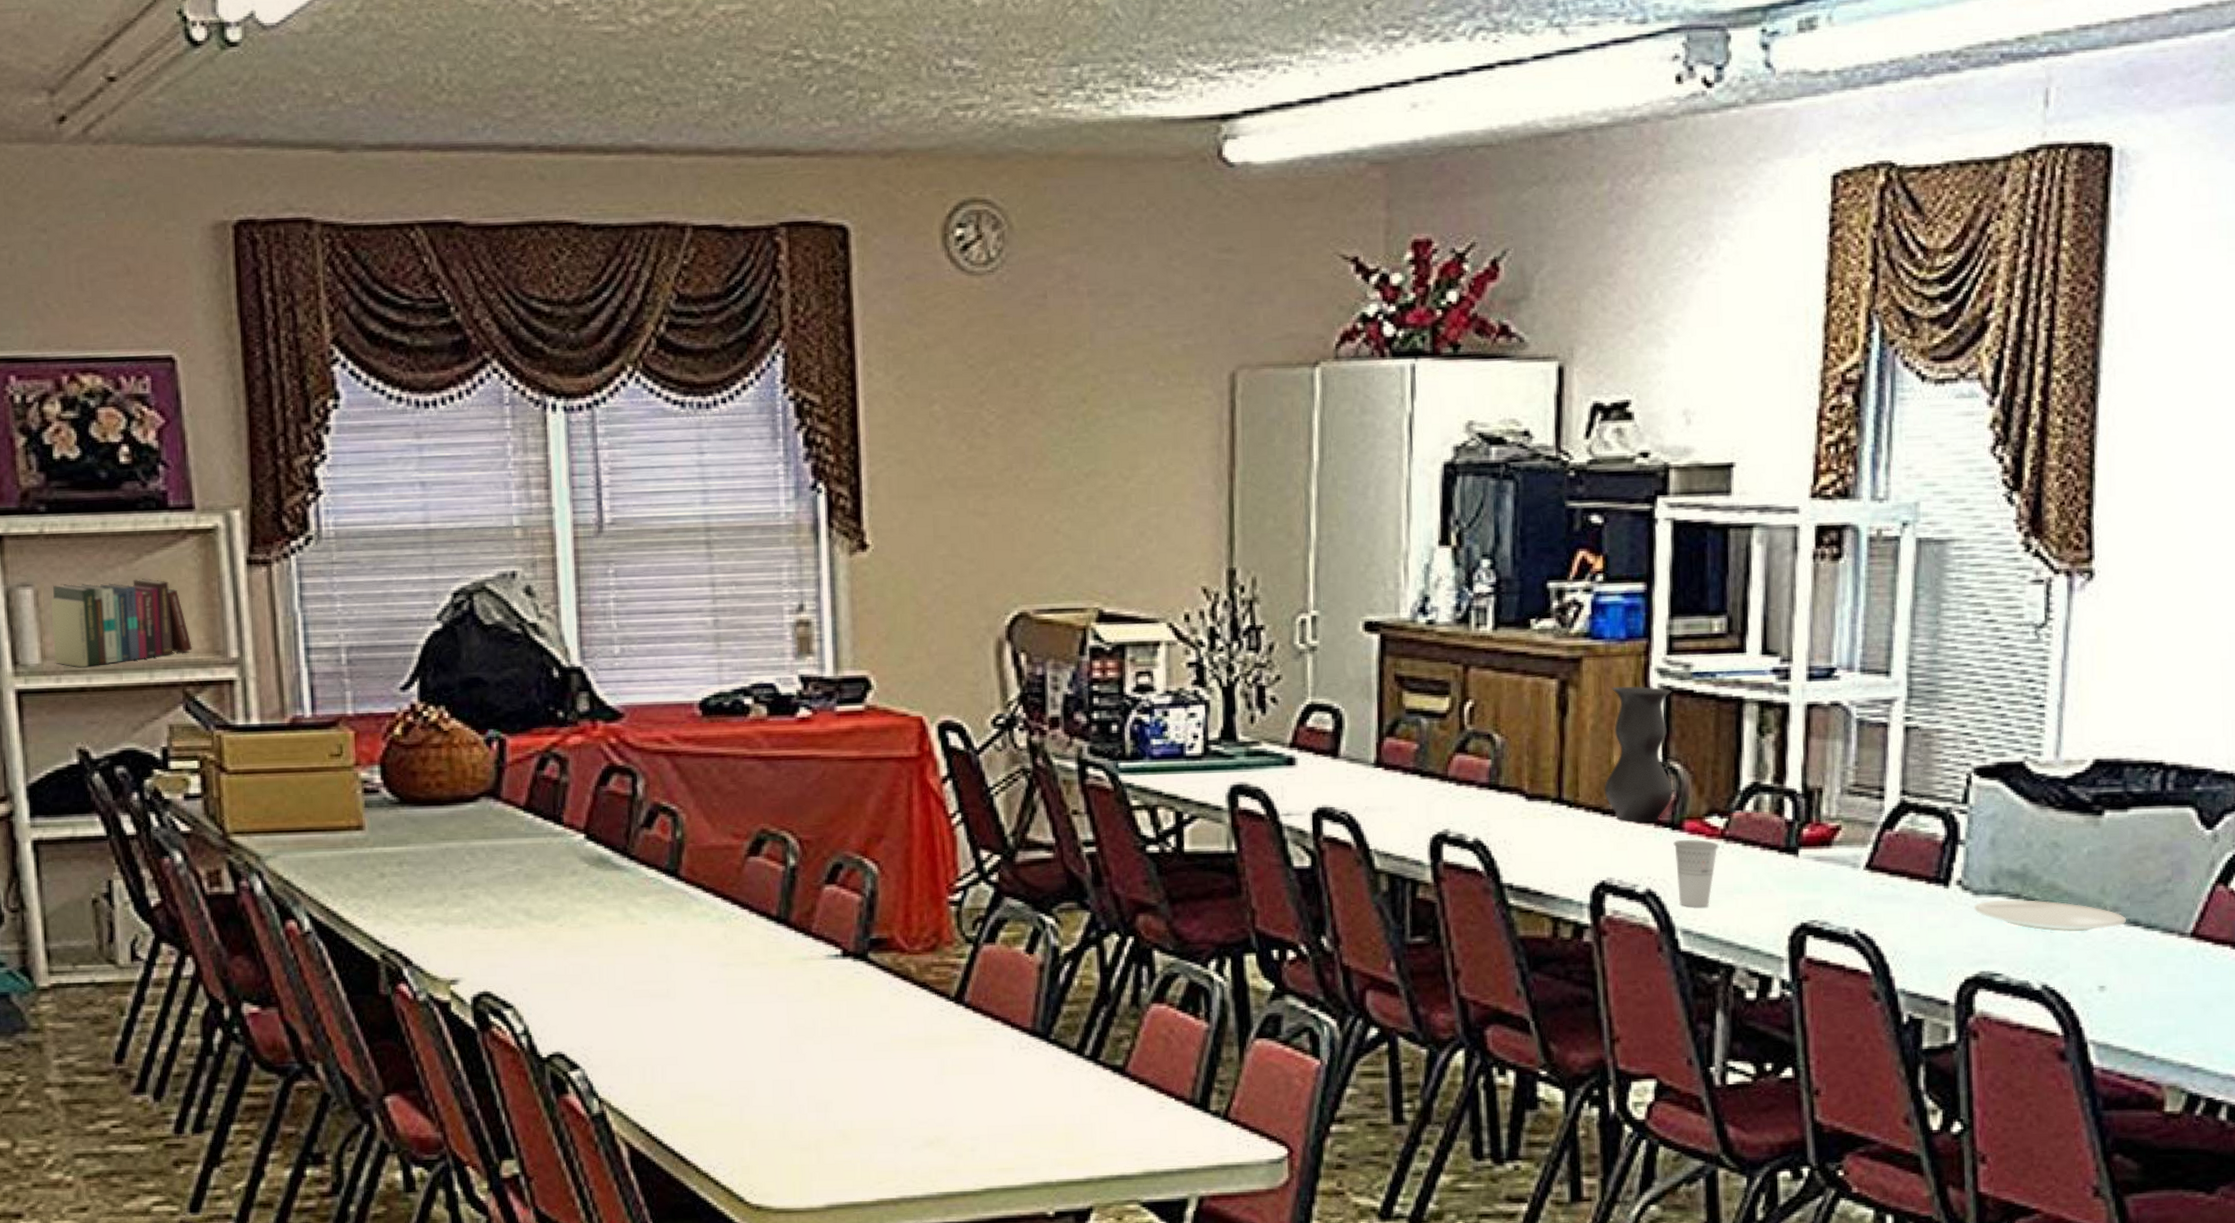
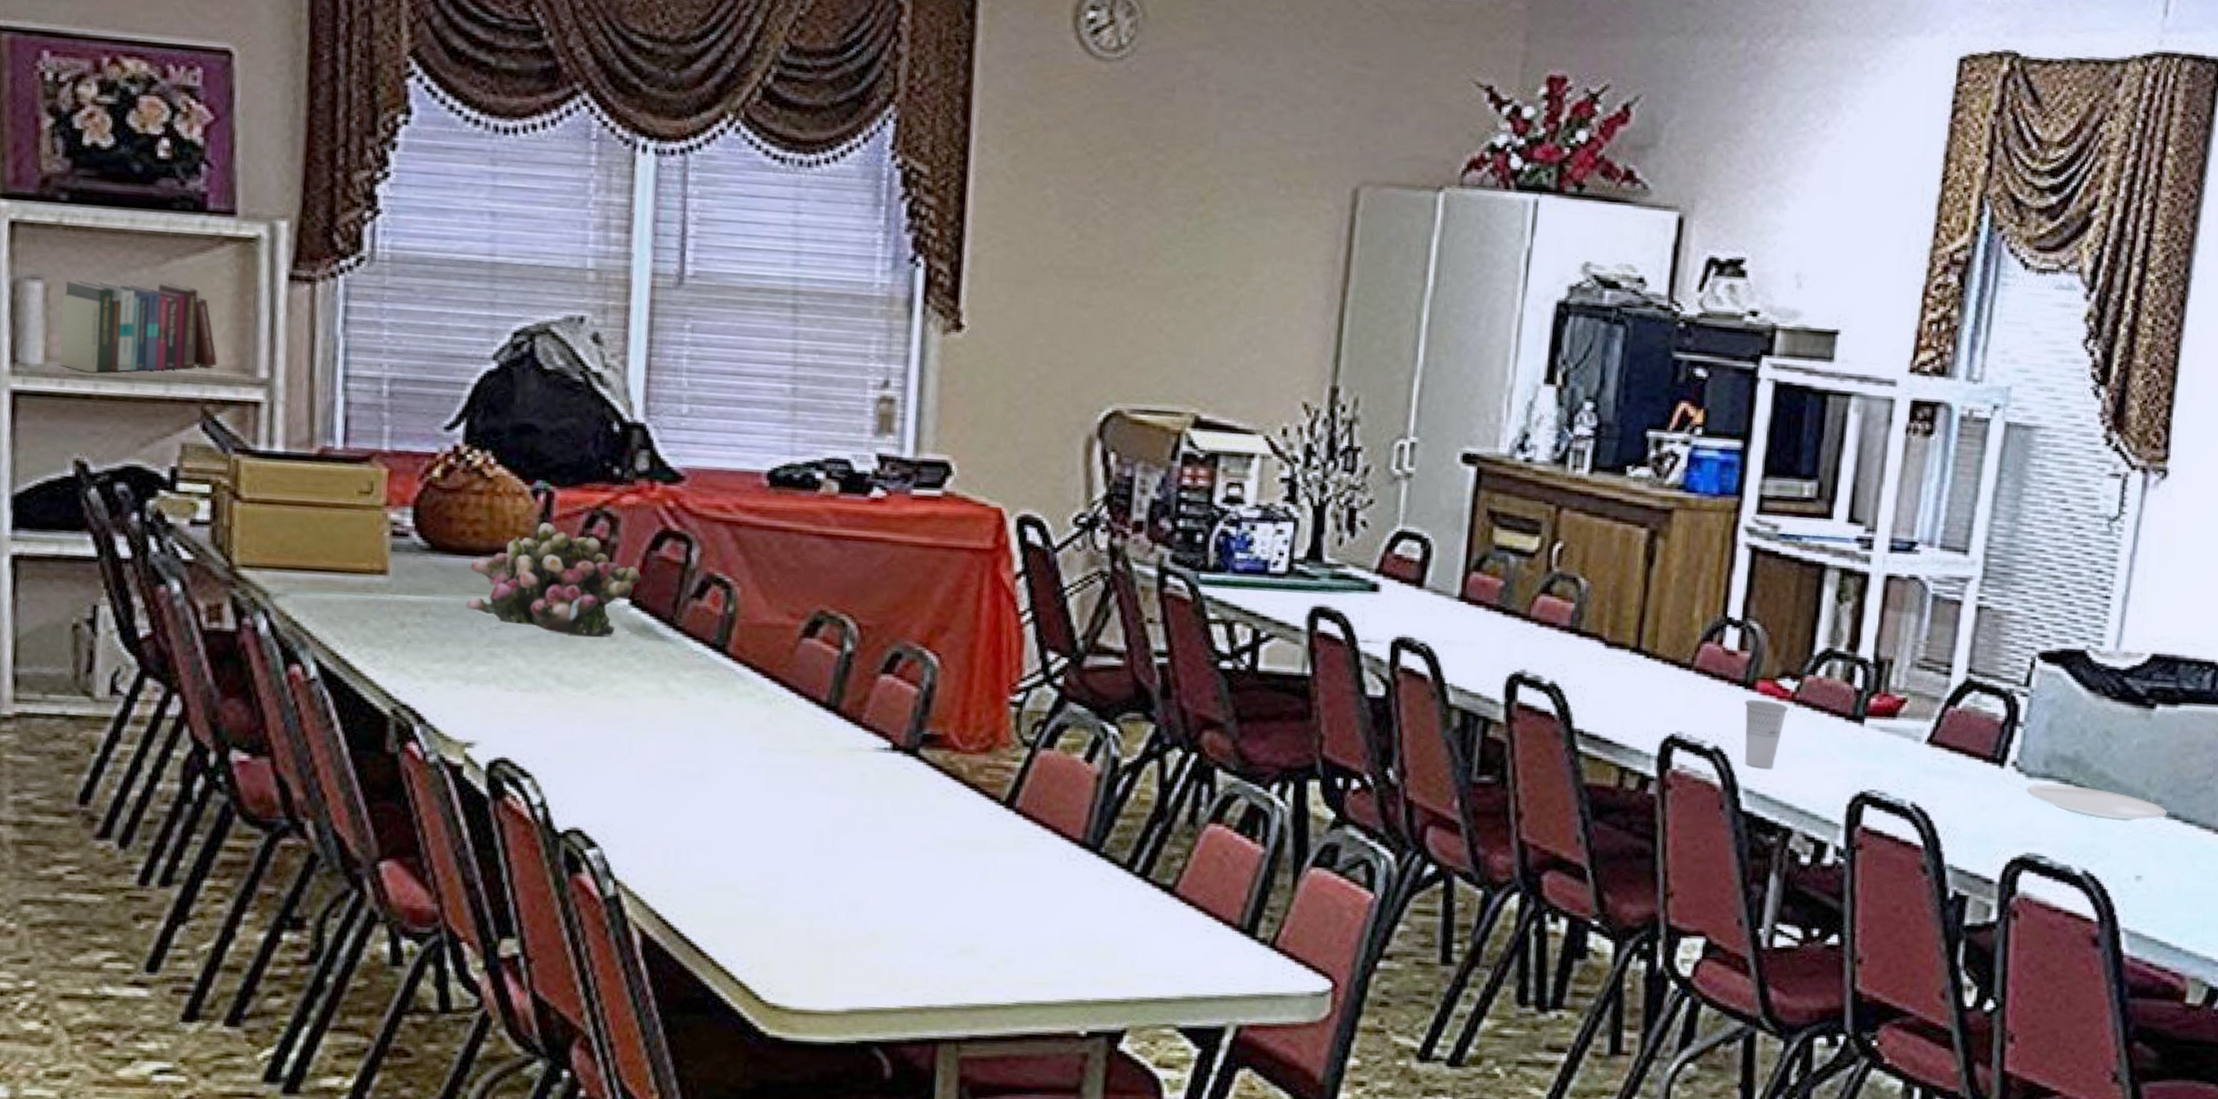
flower arrangement: none [437,768,594,872] -> present [466,523,642,637]
vase: present [1604,686,1674,822] -> none [1682,541,1758,679]

